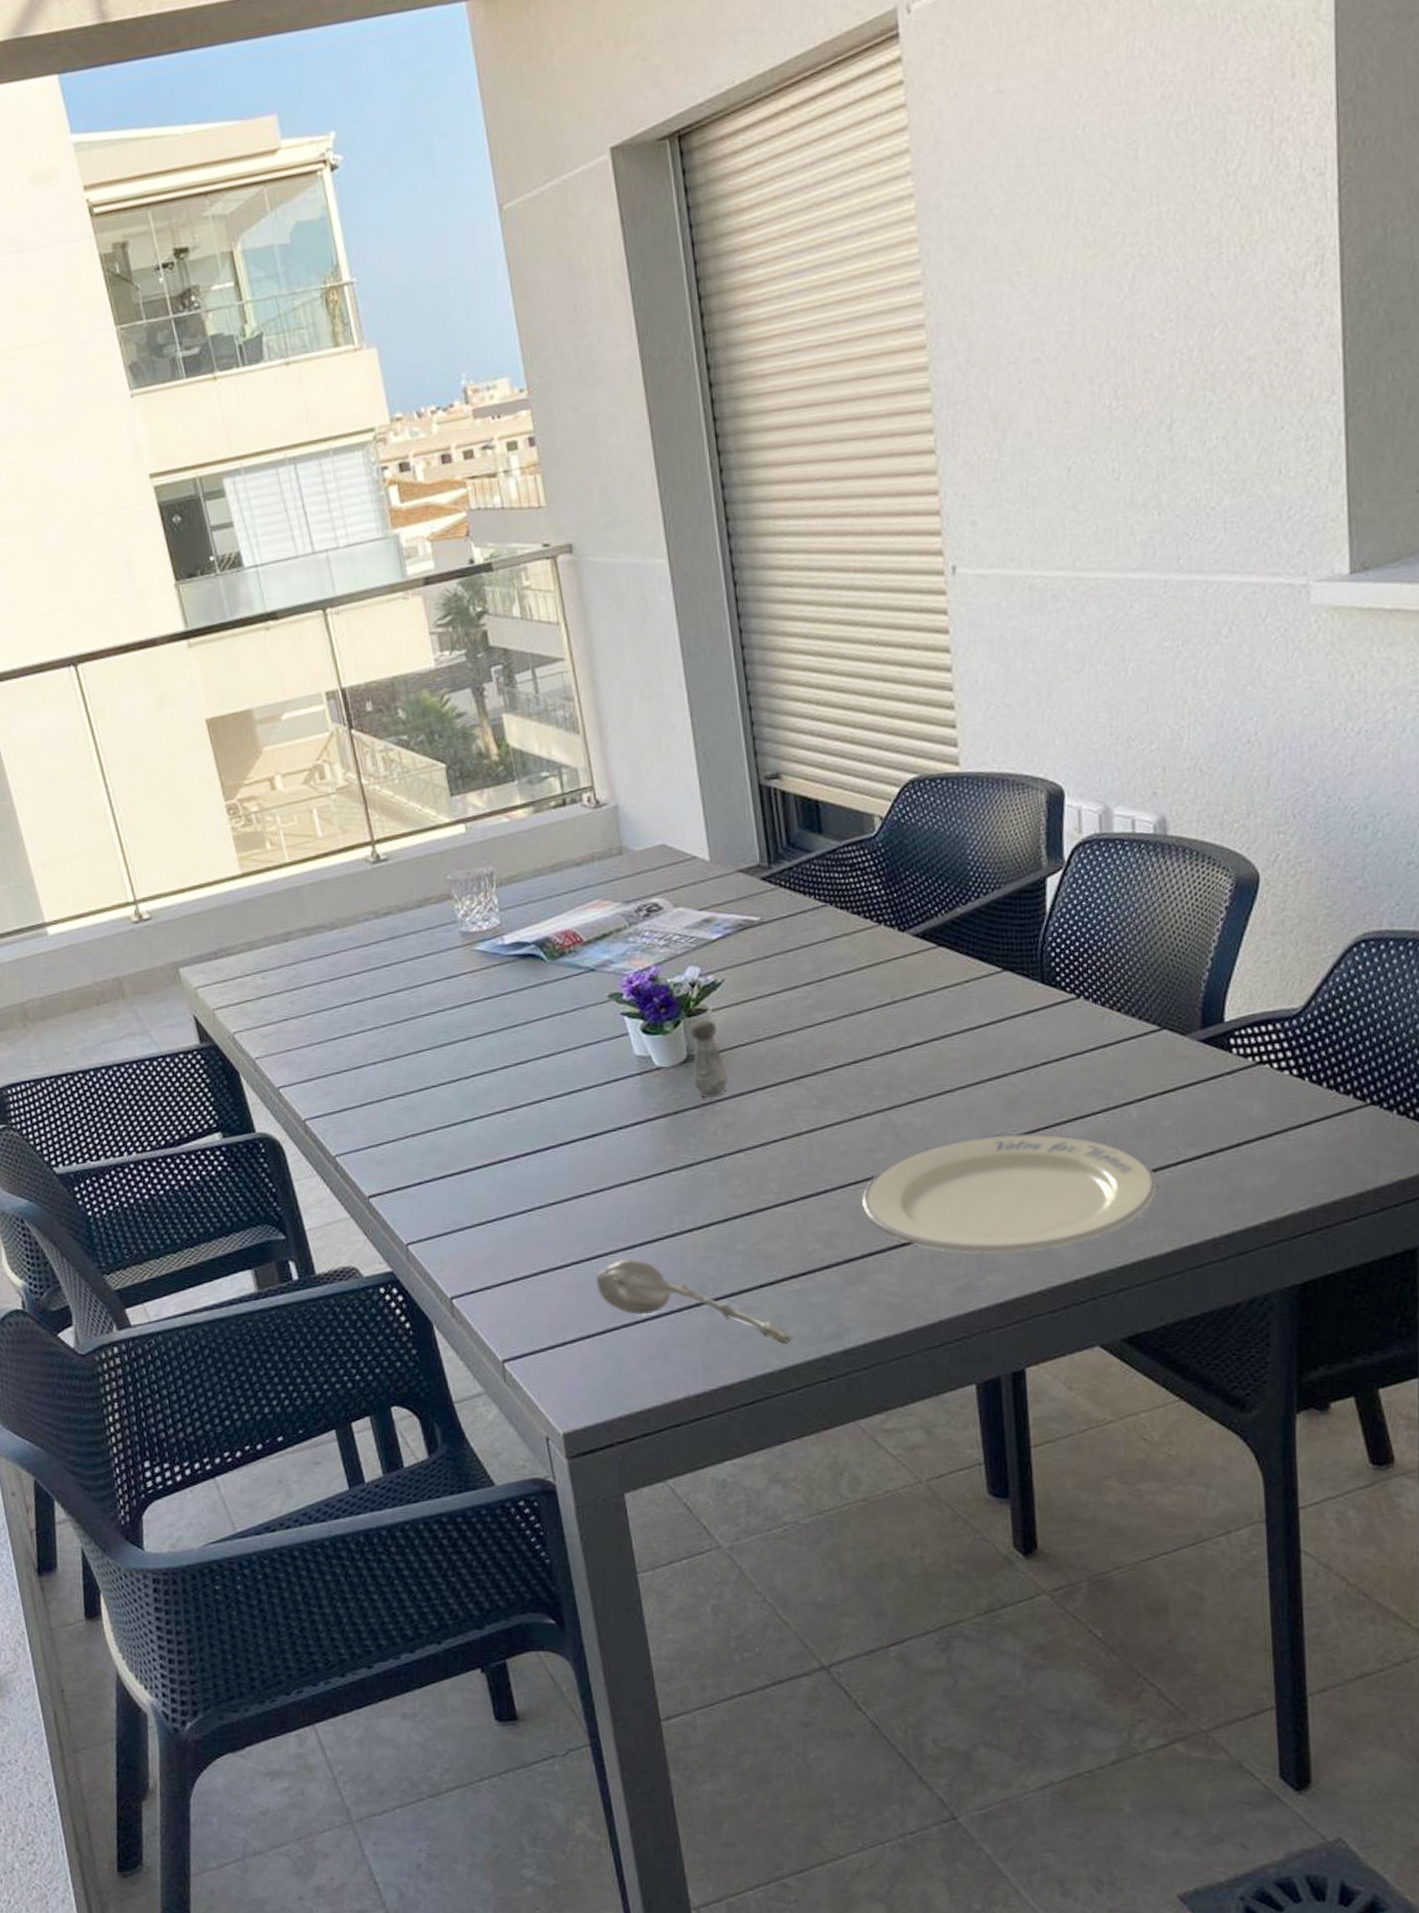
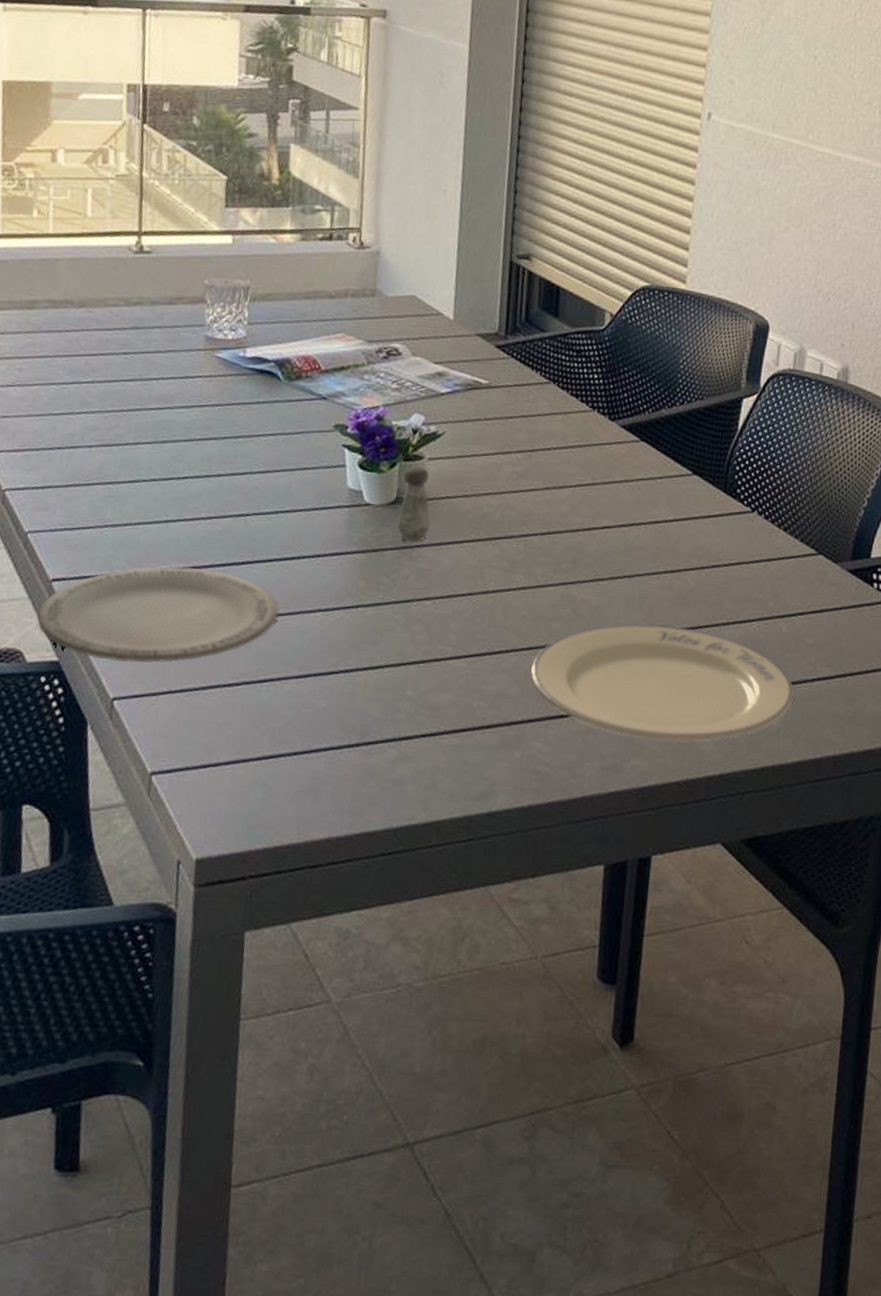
plate: none [363,1160,592,1263] -> present [37,566,278,663]
spoon: present [596,1259,791,1342] -> none [262,687,441,796]

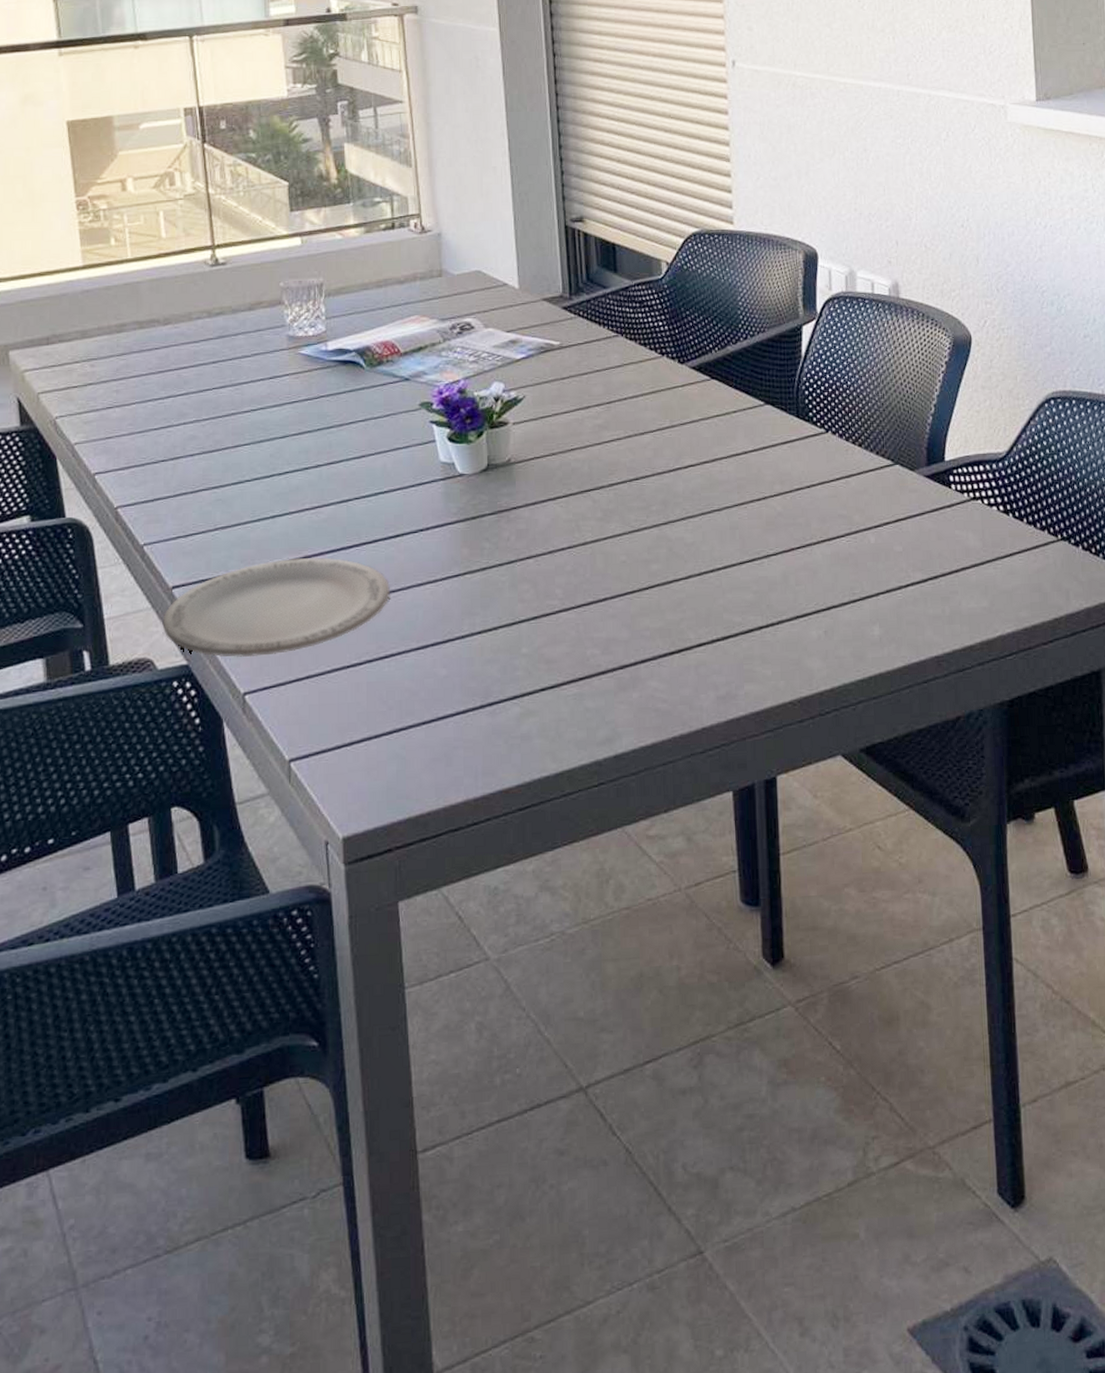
salt shaker: present [397,466,431,543] -> none [491,432,523,506]
plate: present [531,623,794,742] -> none [637,552,891,664]

